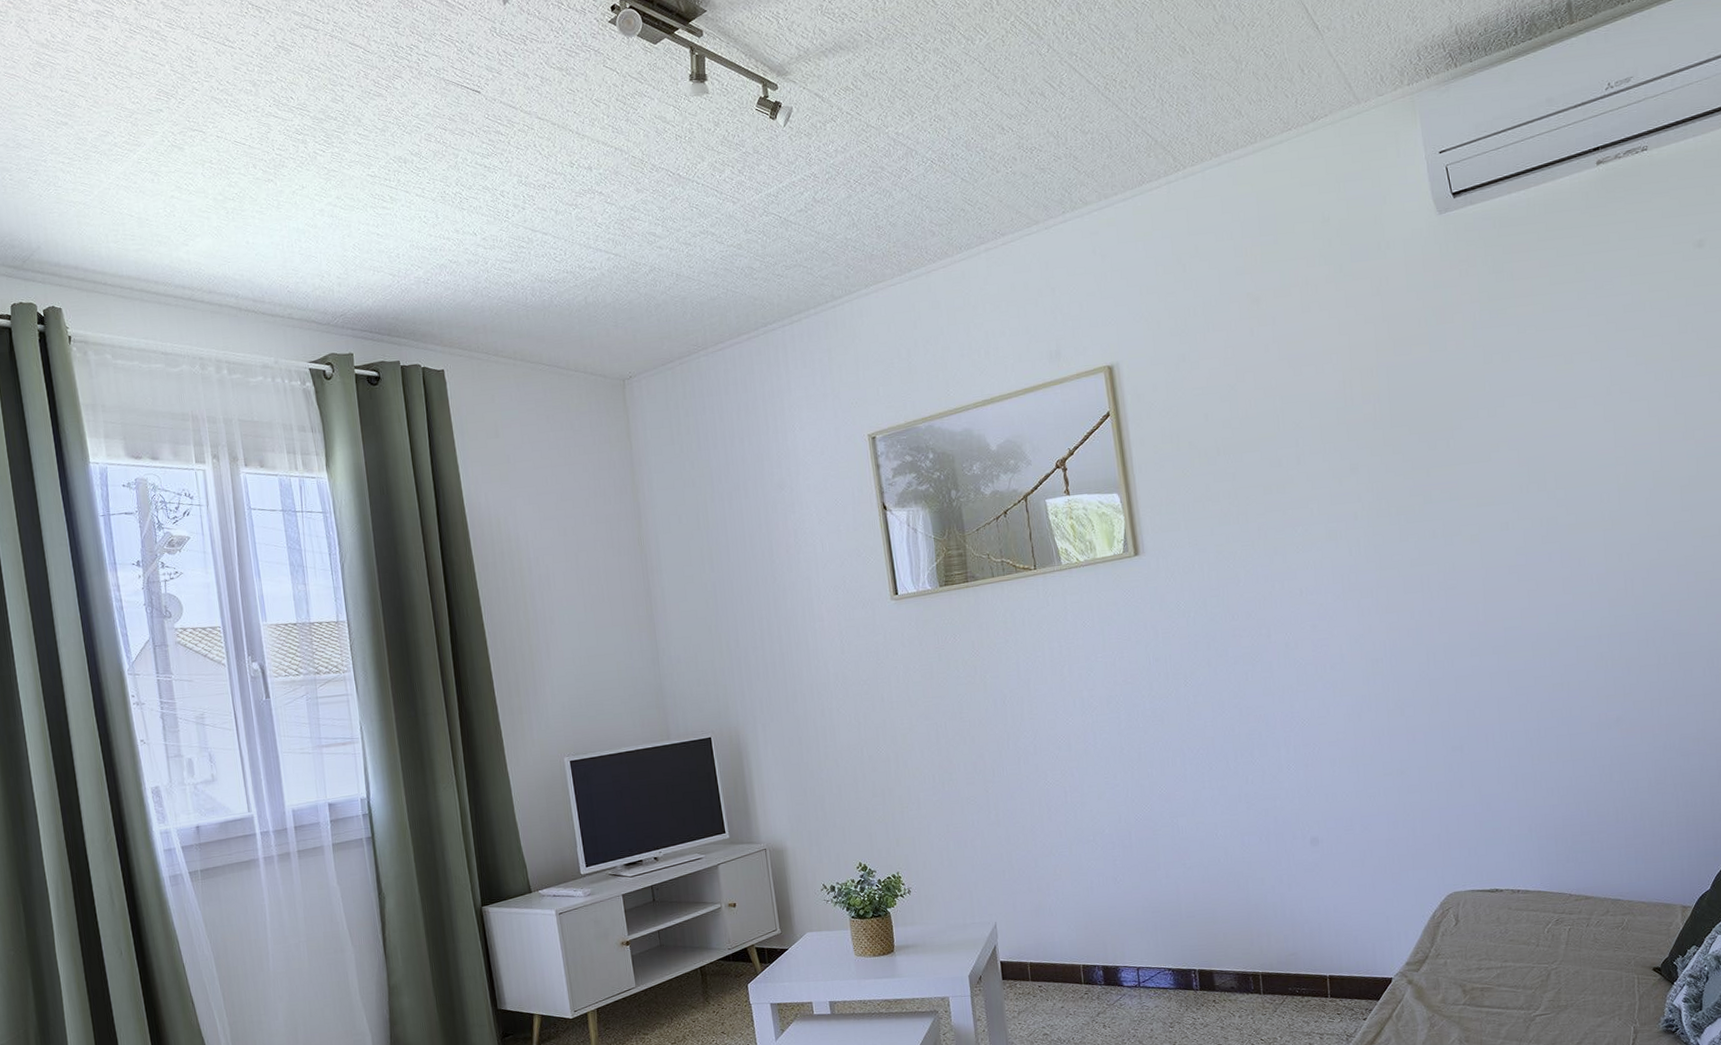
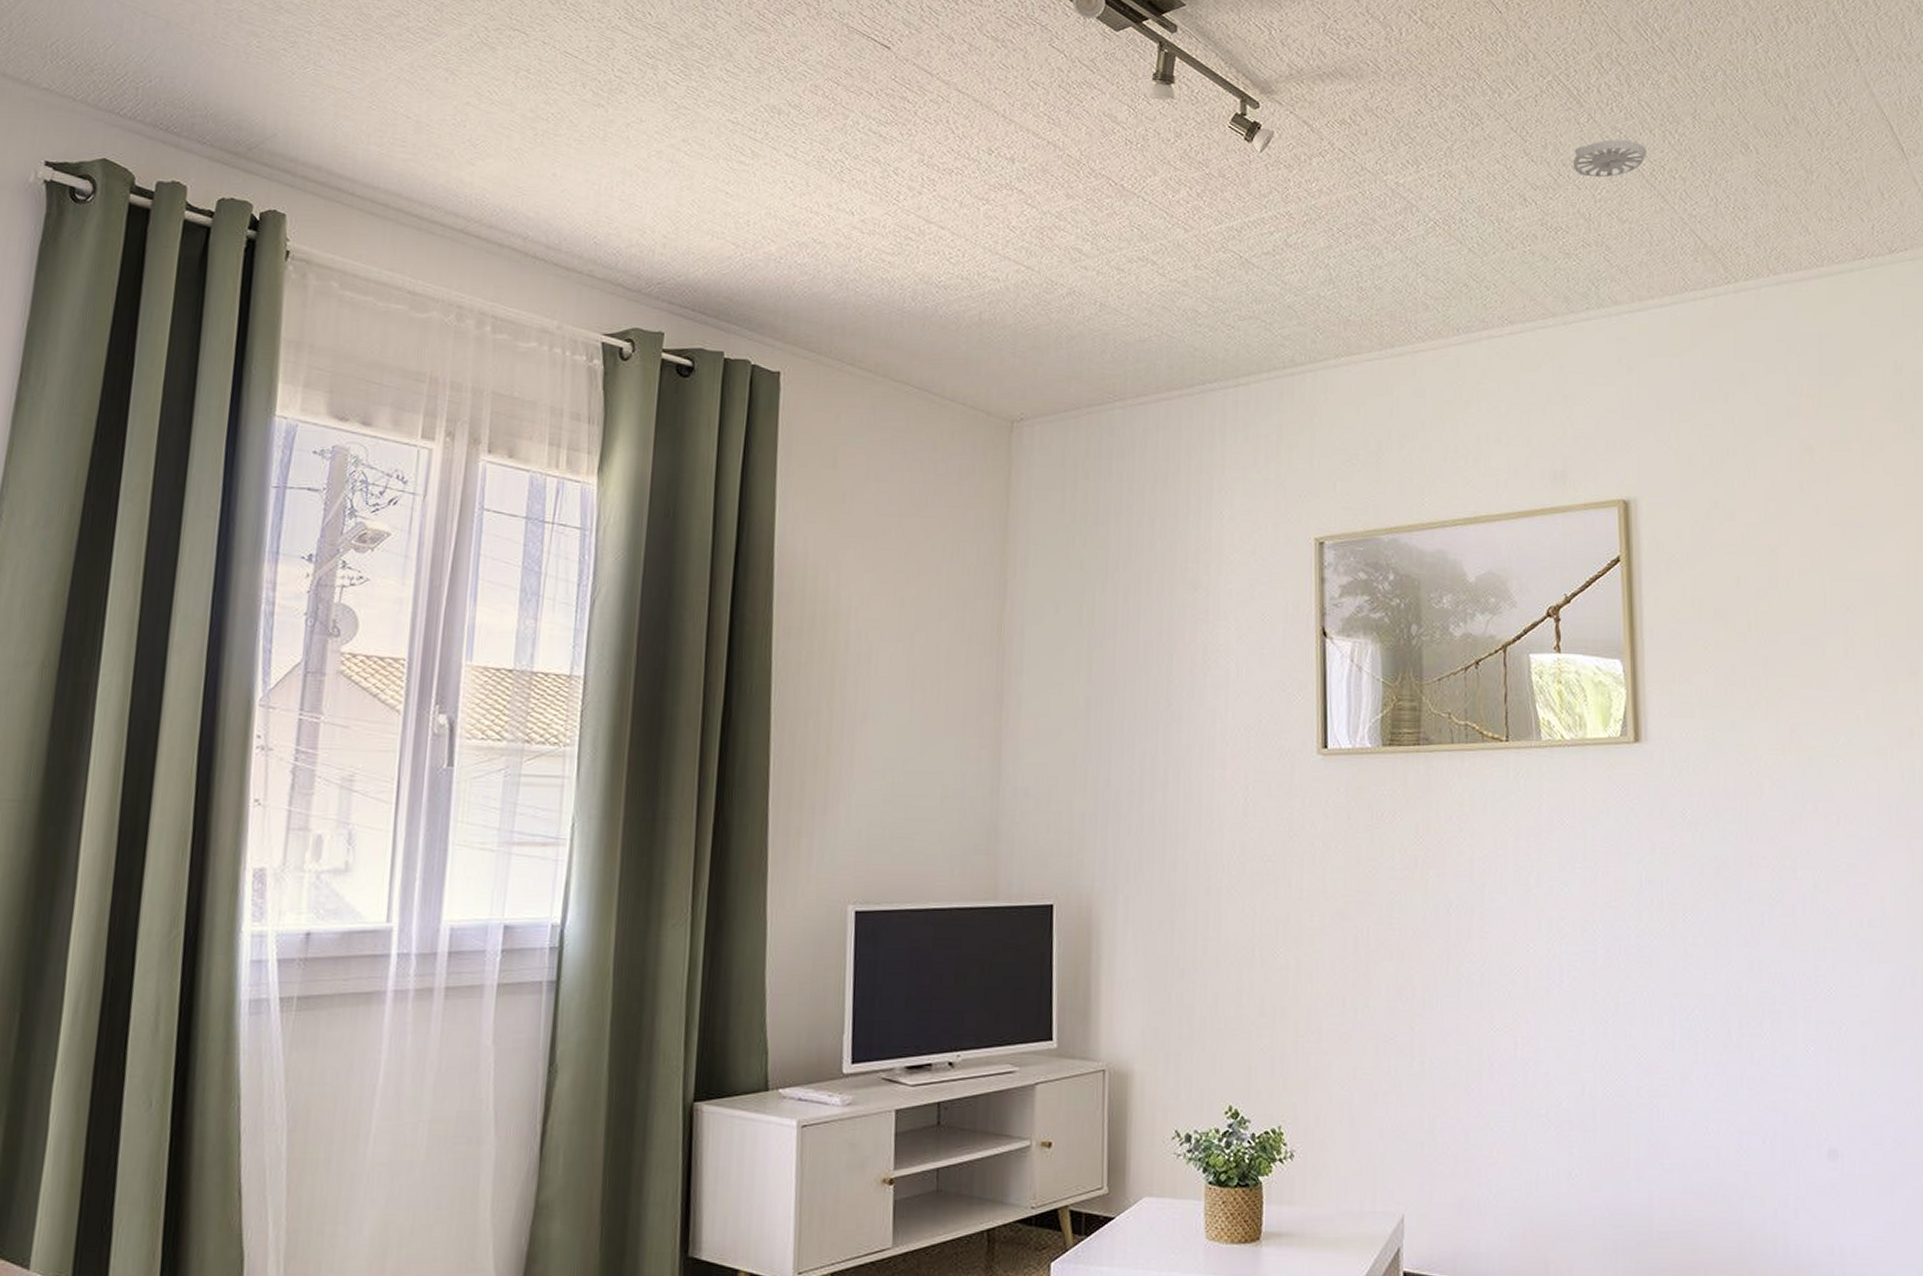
smoke detector: none [1039,61,1100,99] -> present [1573,139,1647,178]

